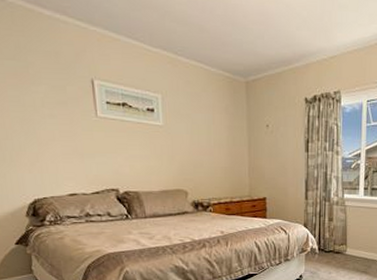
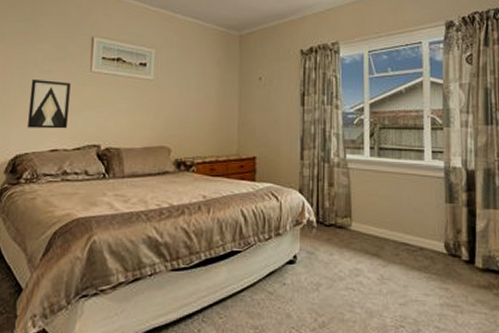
wall art: none [34,124,83,174] -> present [27,80,71,129]

